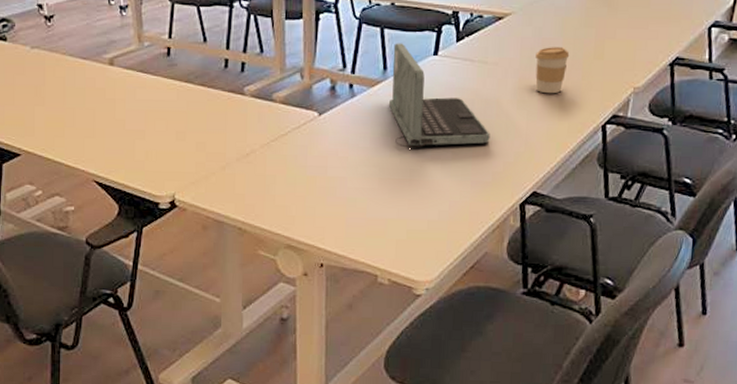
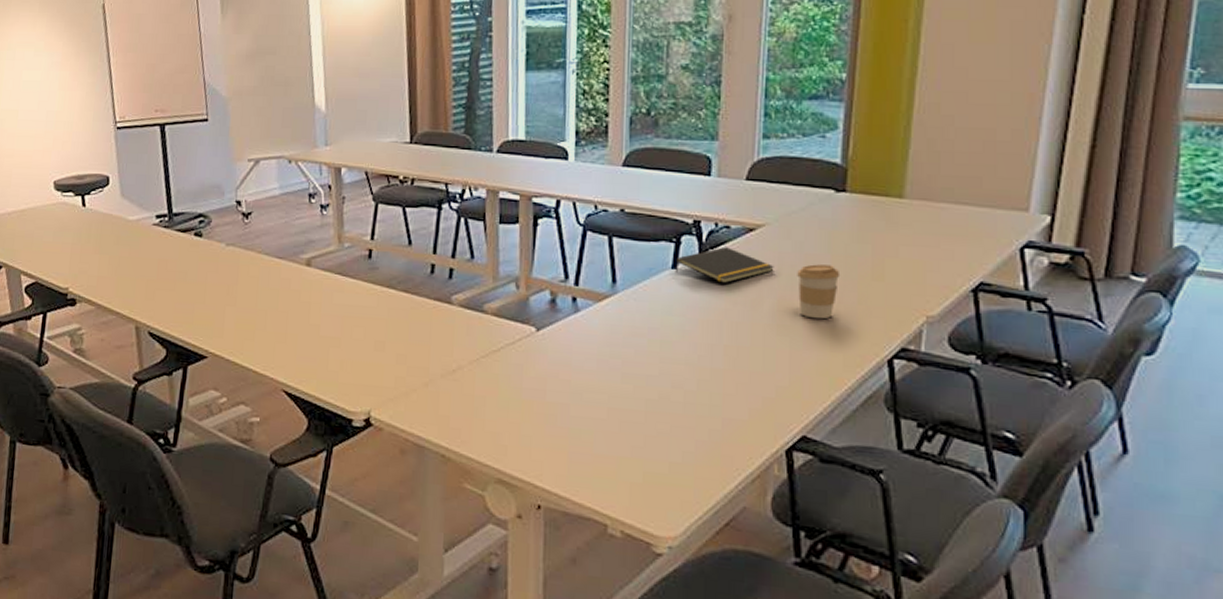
laptop: present [388,43,490,148] -> none [618,253,744,375]
notepad: none [436,34,517,66] -> present [674,247,774,283]

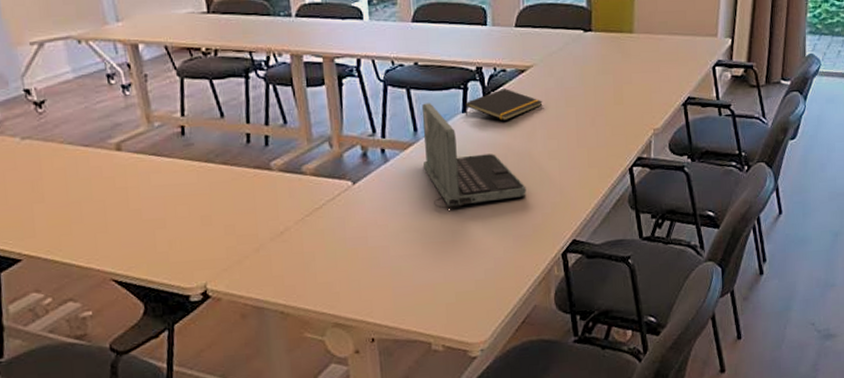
laptop: none [618,253,744,375] -> present [421,103,526,209]
coffee cup: present [797,264,841,320] -> none [560,95,592,142]

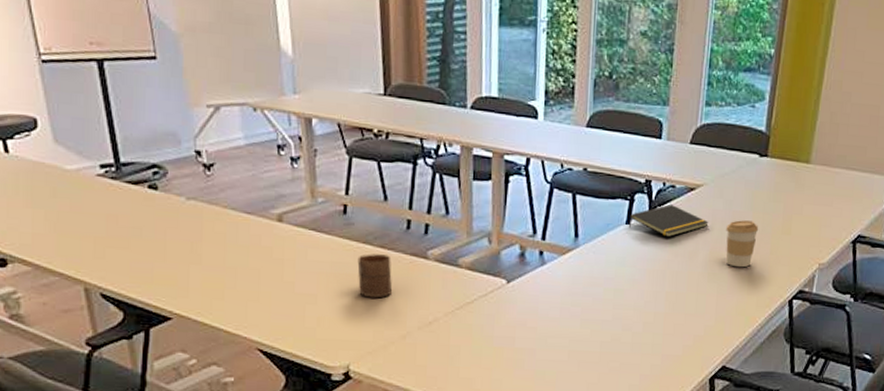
cup: none [201,171,241,216] -> present [357,254,393,299]
laptop: present [421,103,526,209] -> none [579,210,681,320]
coffee cup: none [560,95,592,142] -> present [726,220,759,268]

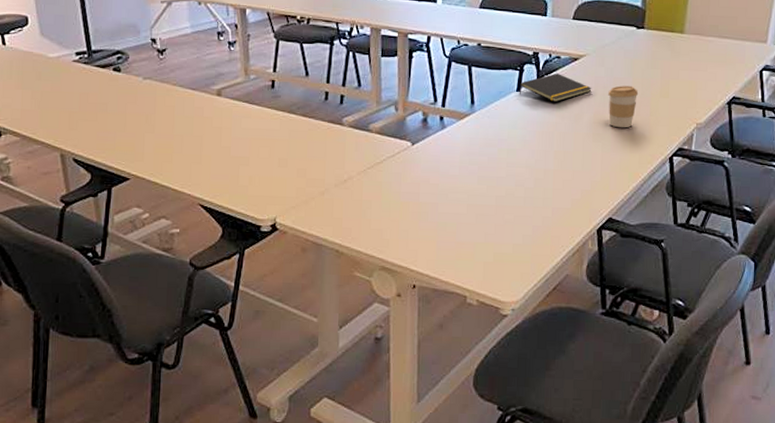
cup: present [357,254,393,299] -> none [283,122,313,160]

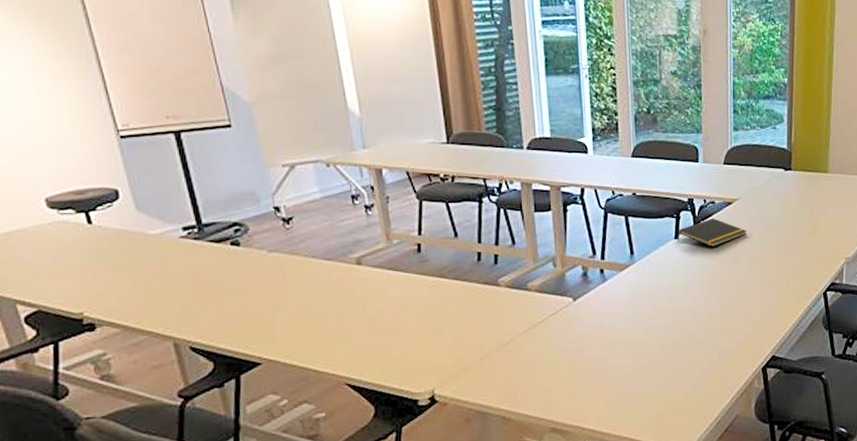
coffee cup: present [608,86,639,128] -> none [762,226,791,268]

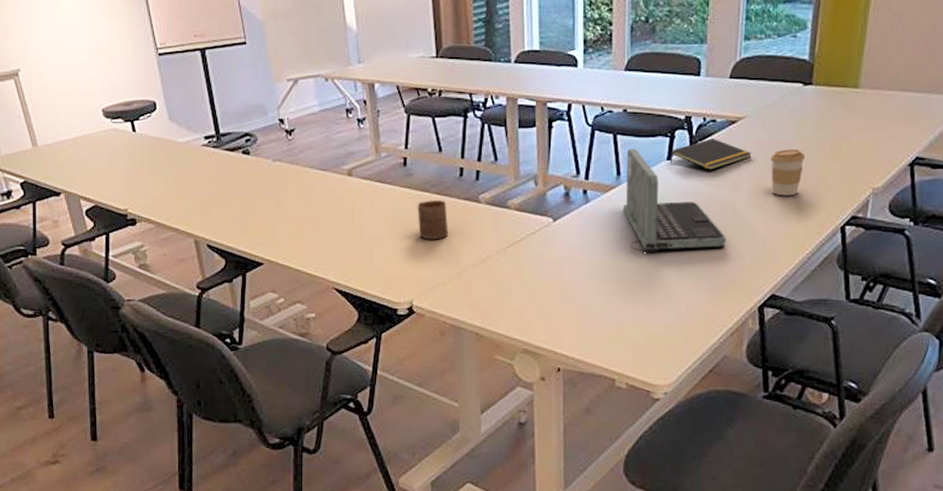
cup: none [434,286,469,327] -> present [417,200,449,240]
laptop: none [637,229,731,326] -> present [622,149,726,252]
coffee cup: none [762,226,791,268] -> present [770,149,806,196]

